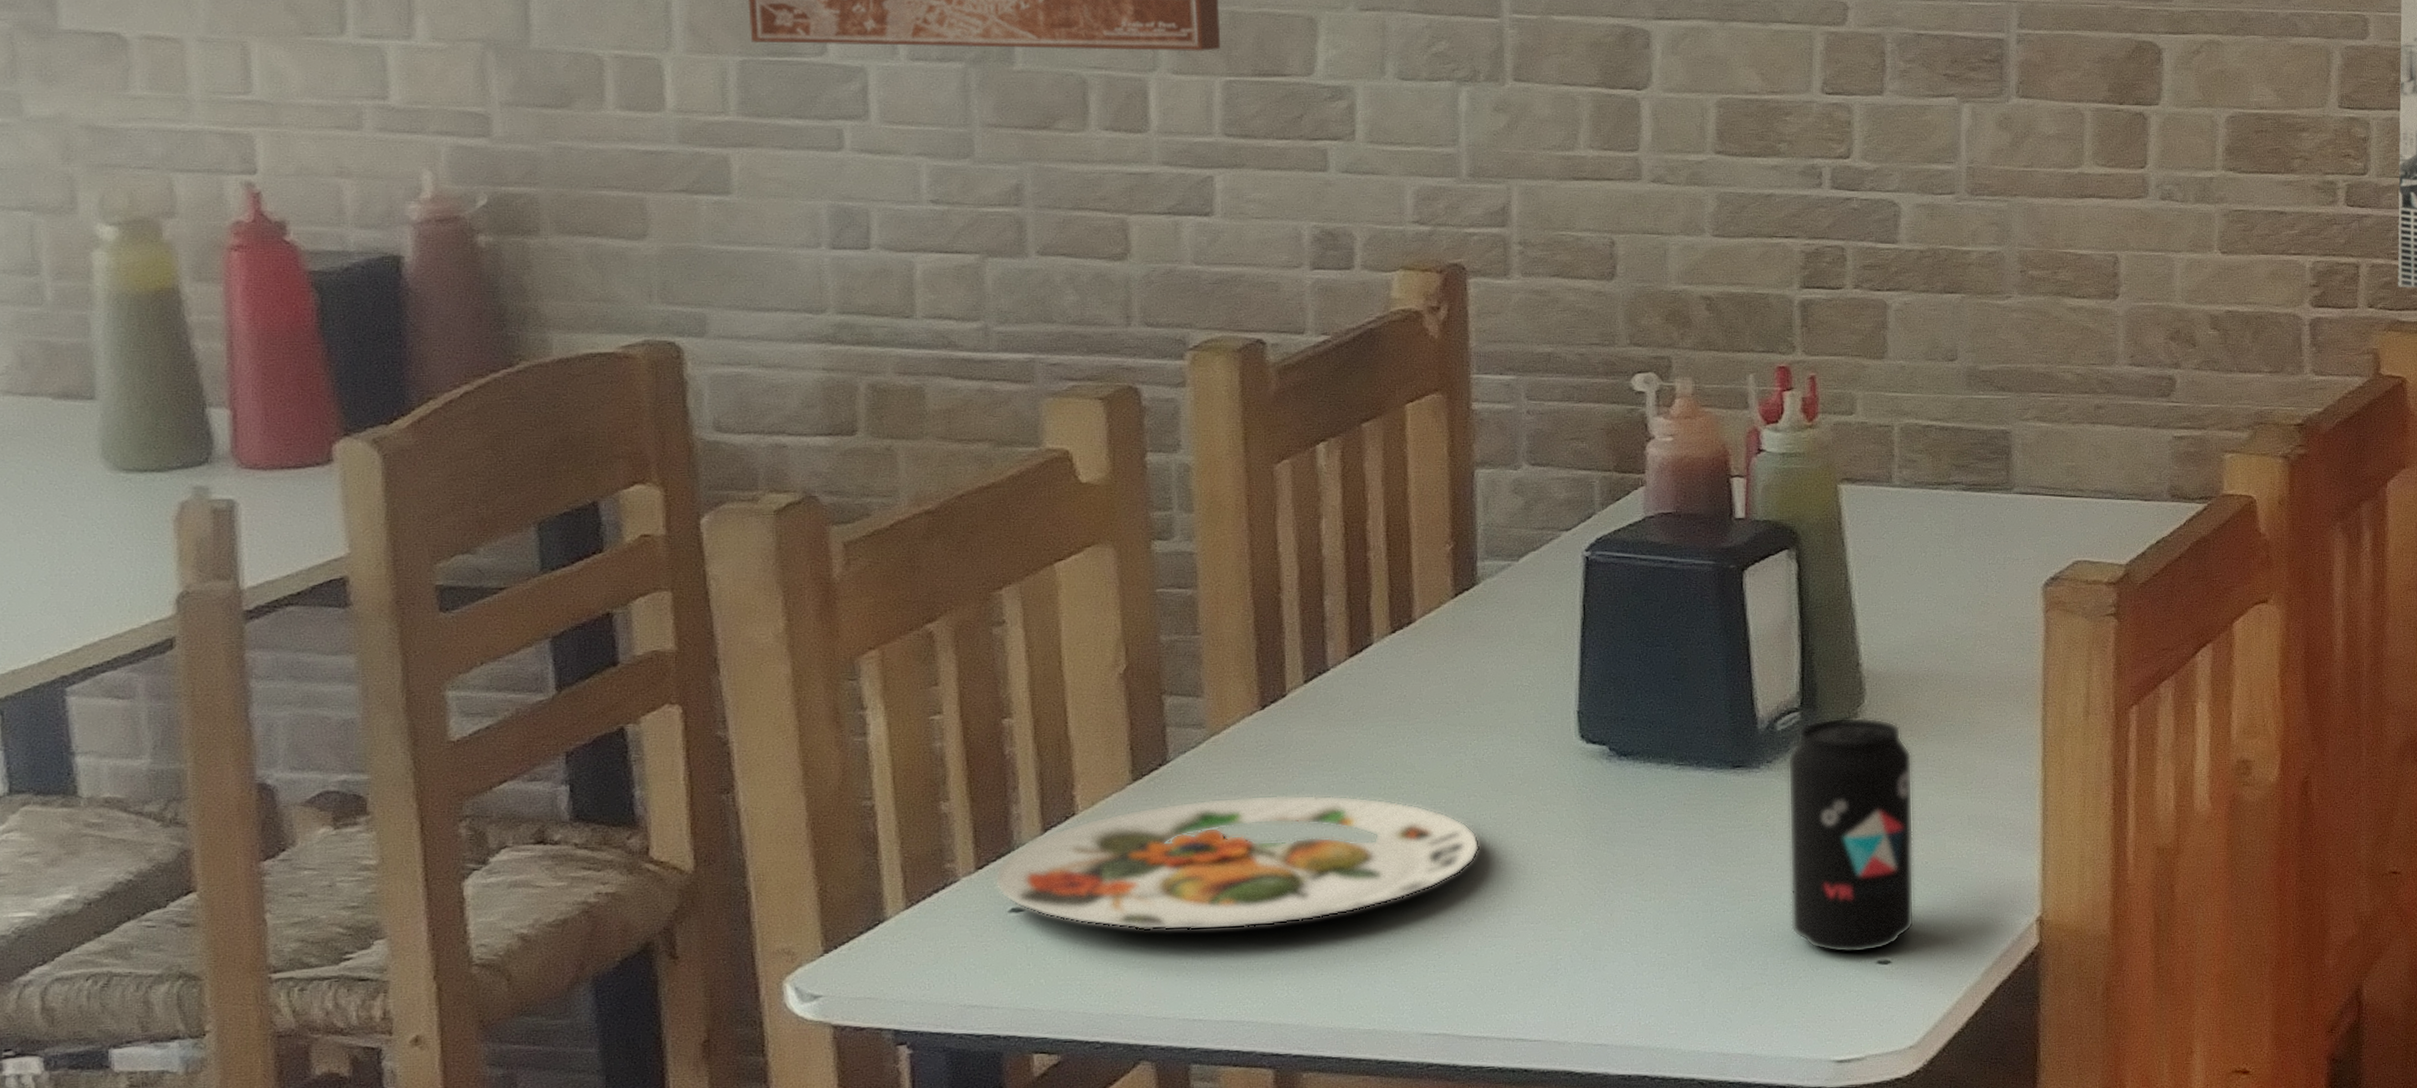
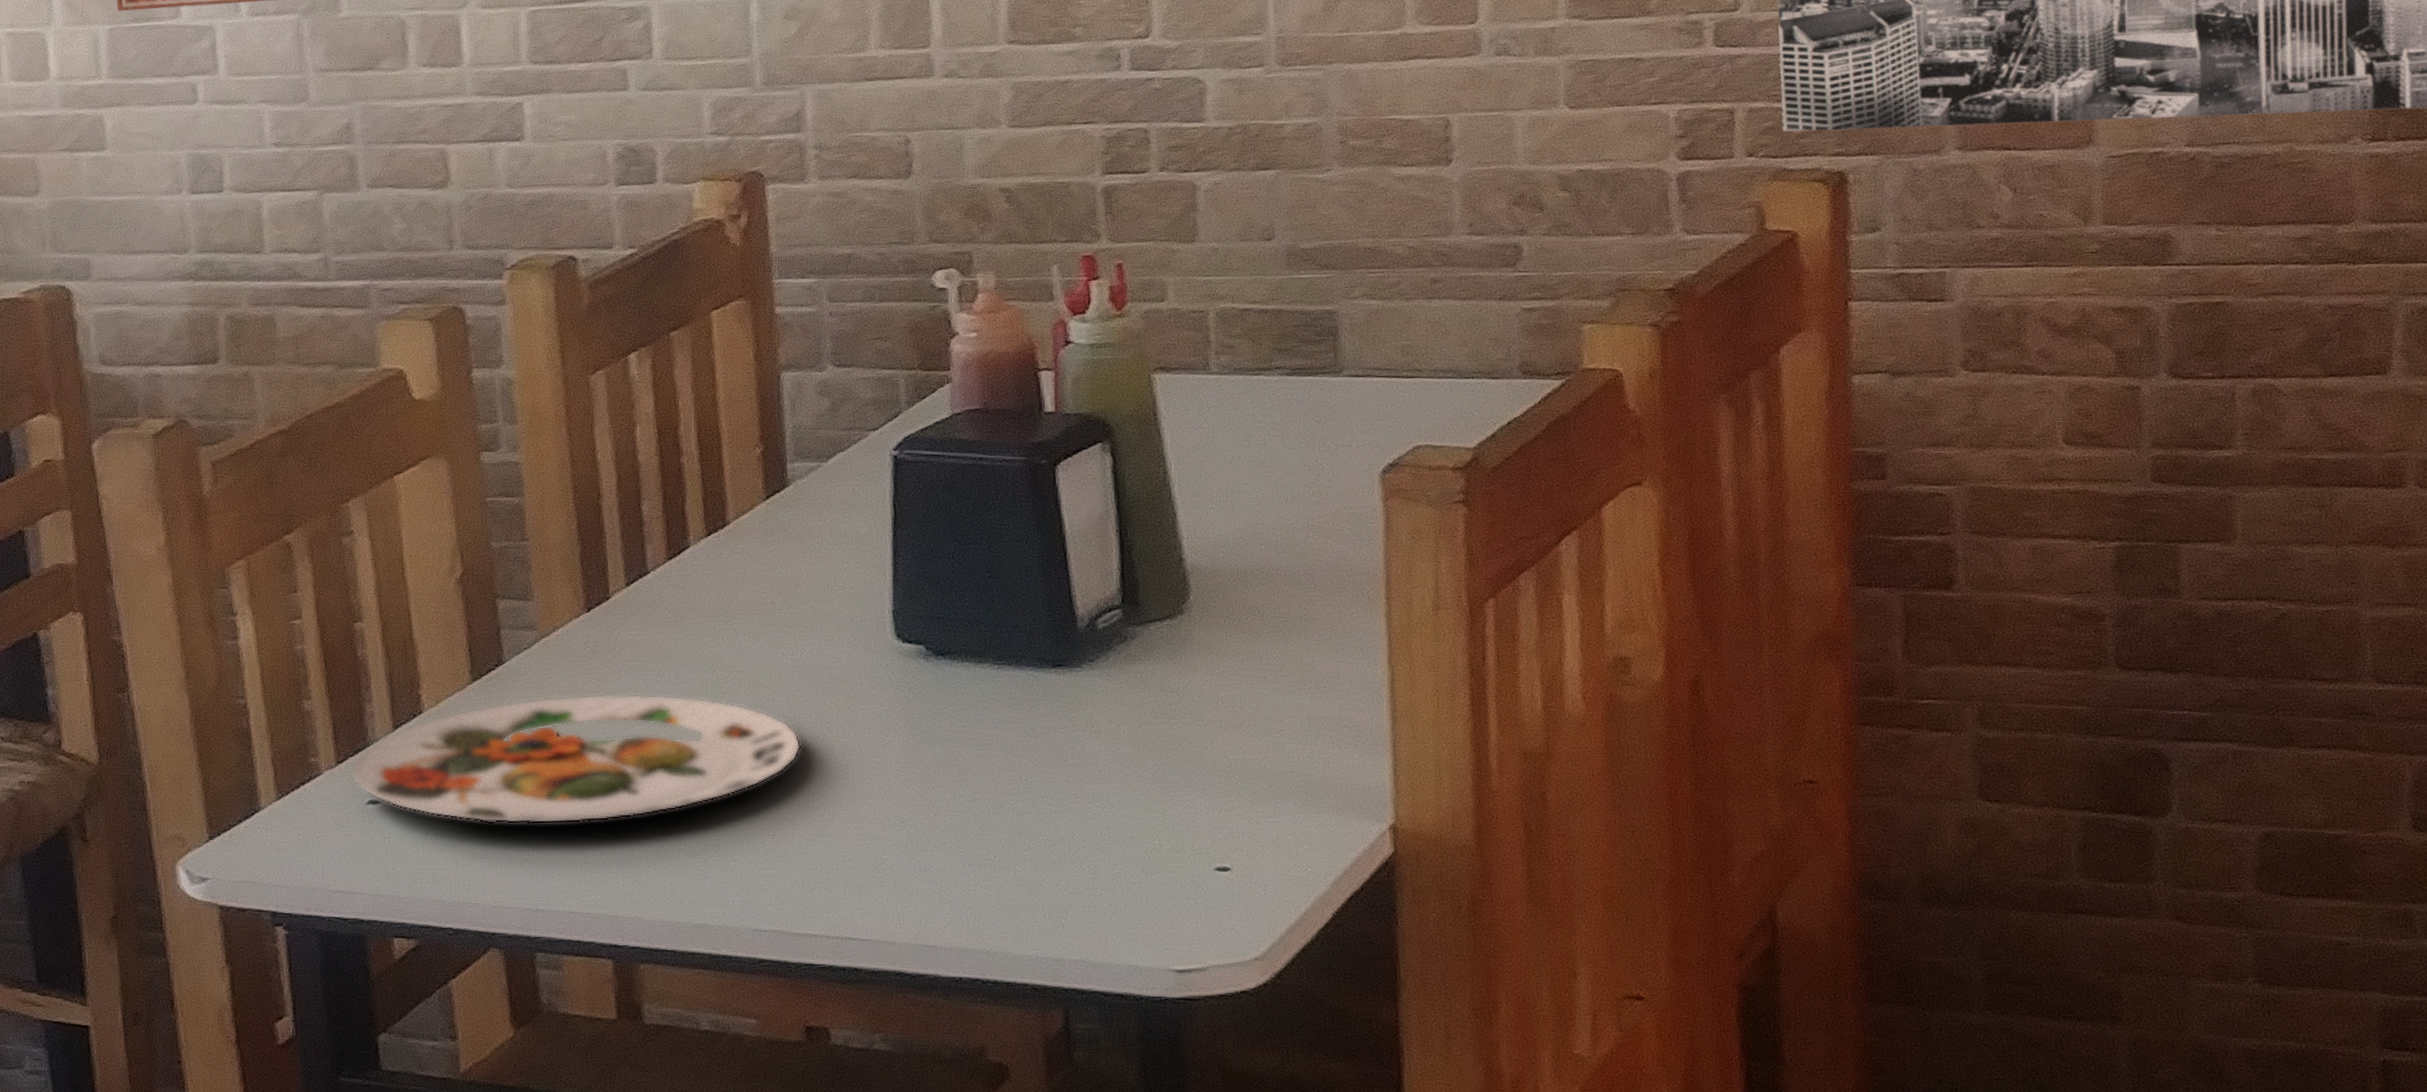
beverage can: present [1788,717,1915,954] -> none [1110,614,1255,860]

